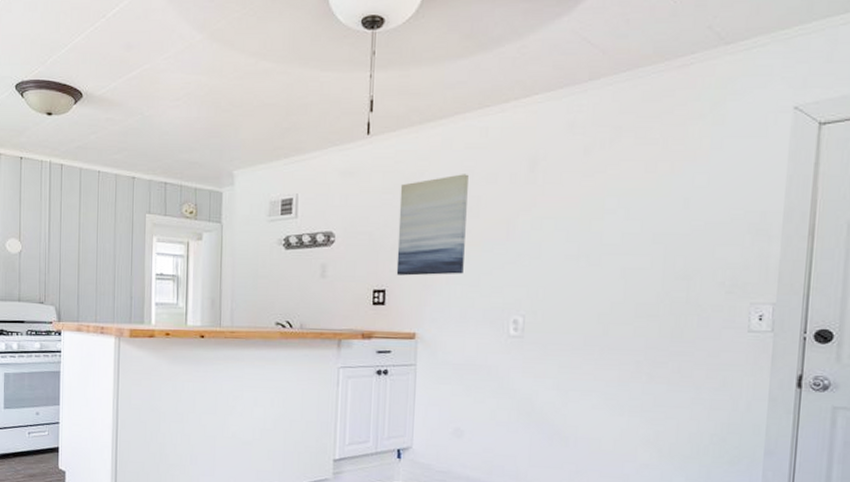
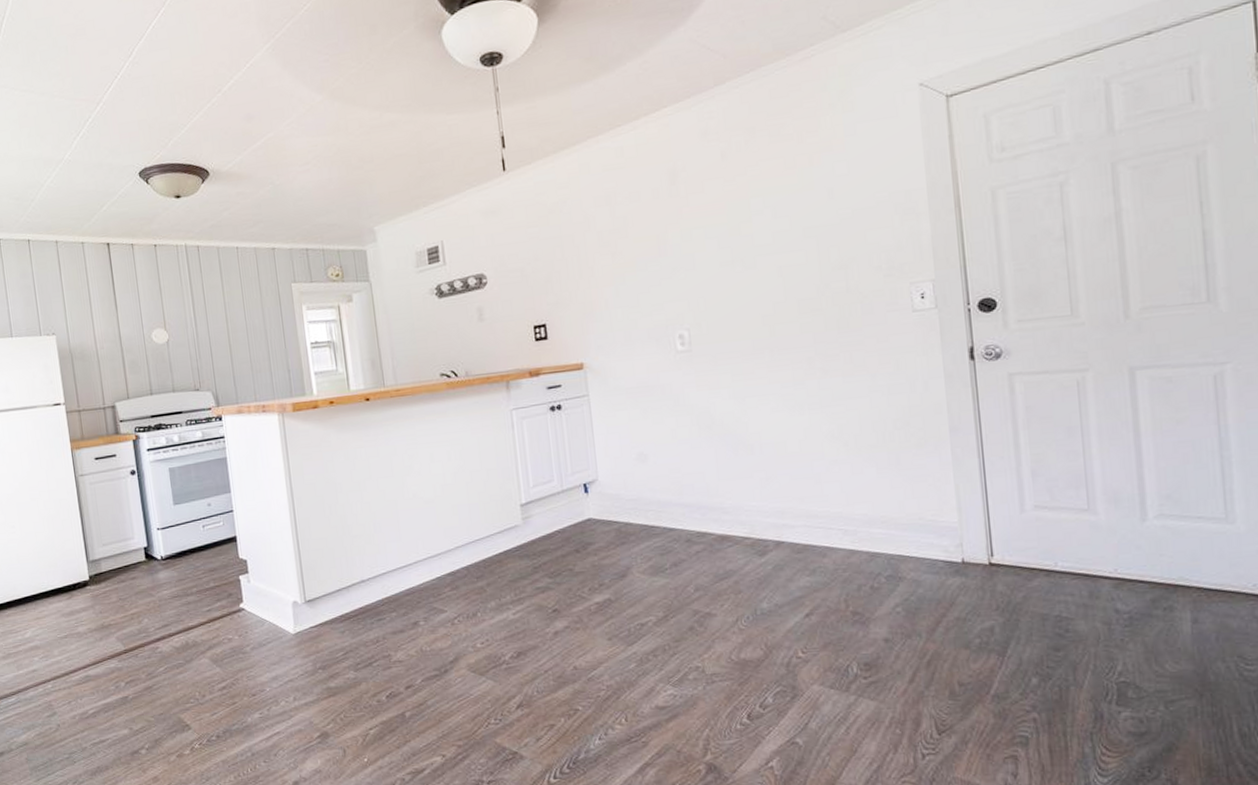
wall art: present [396,174,469,276] -> none [544,196,621,308]

